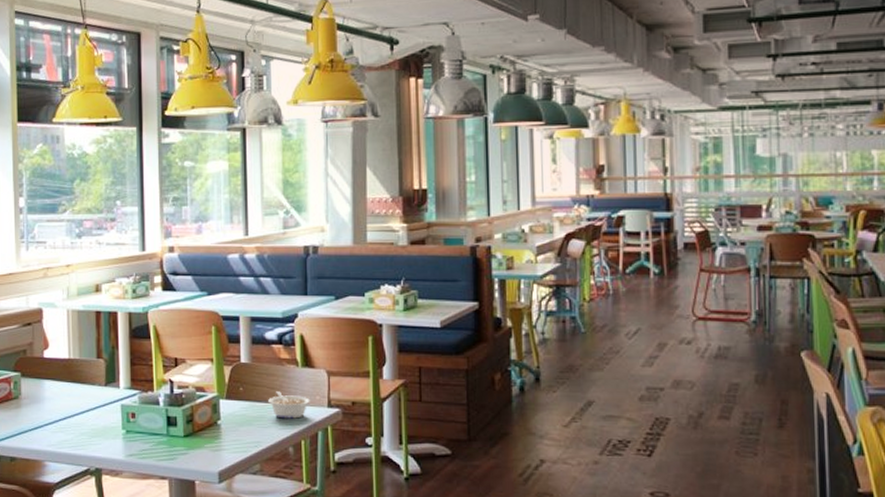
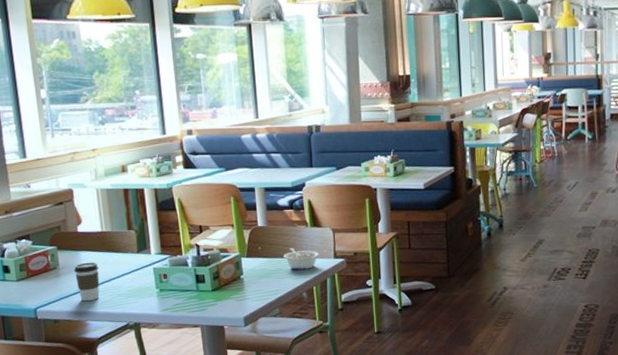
coffee cup: none [36,393,63,439] -> present [73,262,100,302]

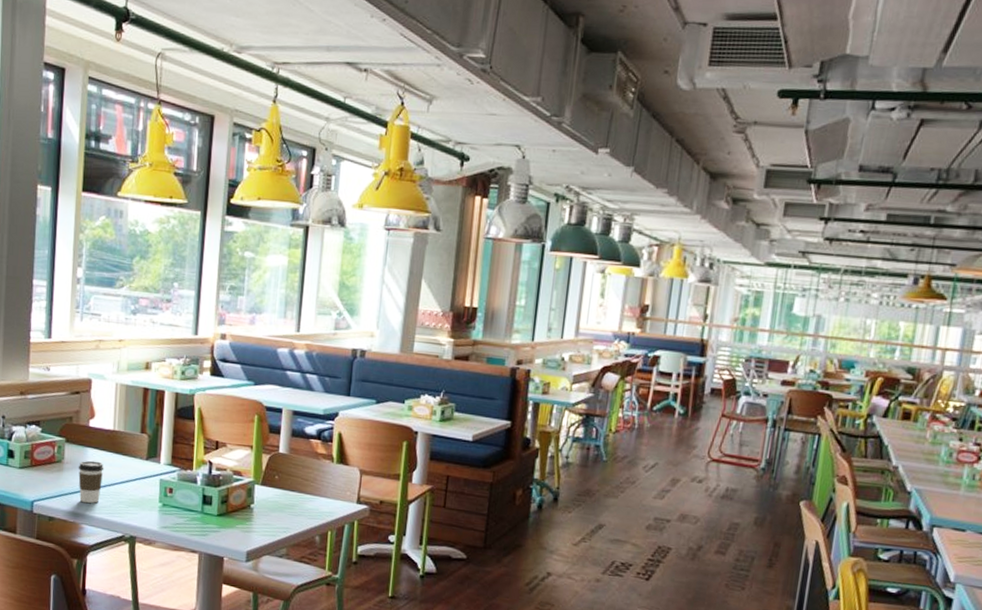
legume: present [283,248,319,270] -> none [301,483,341,511]

